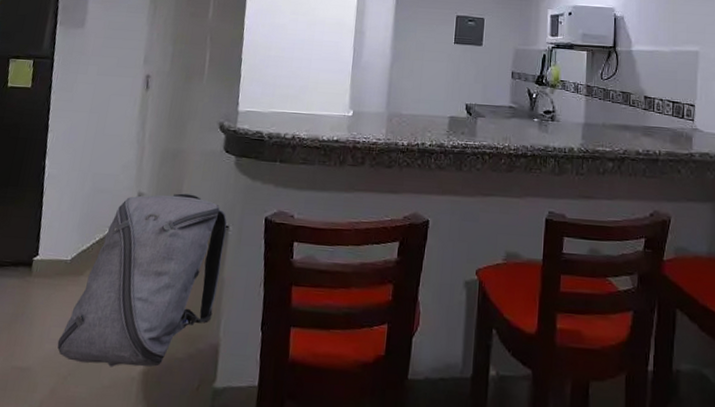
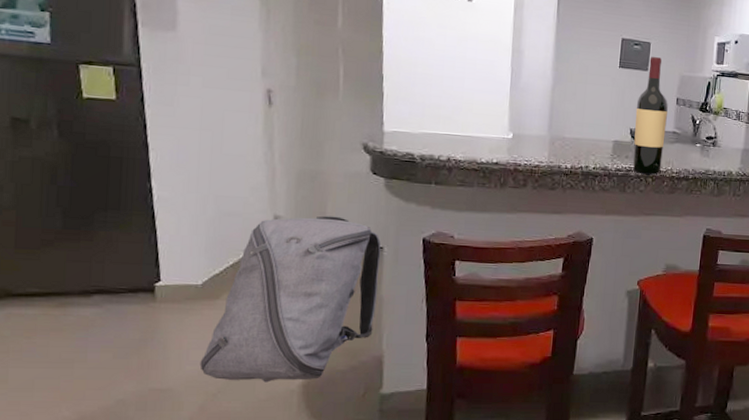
wine bottle: none [469,32,503,152] -> present [633,57,668,175]

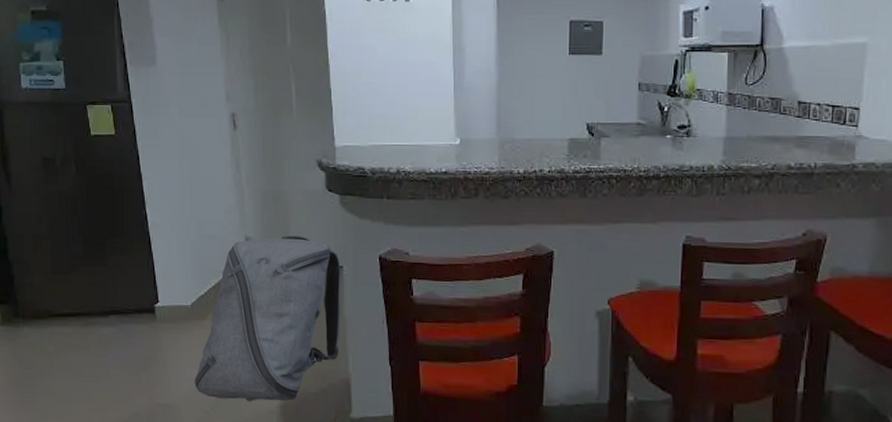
wine bottle: present [633,57,668,175] -> none [591,38,629,175]

